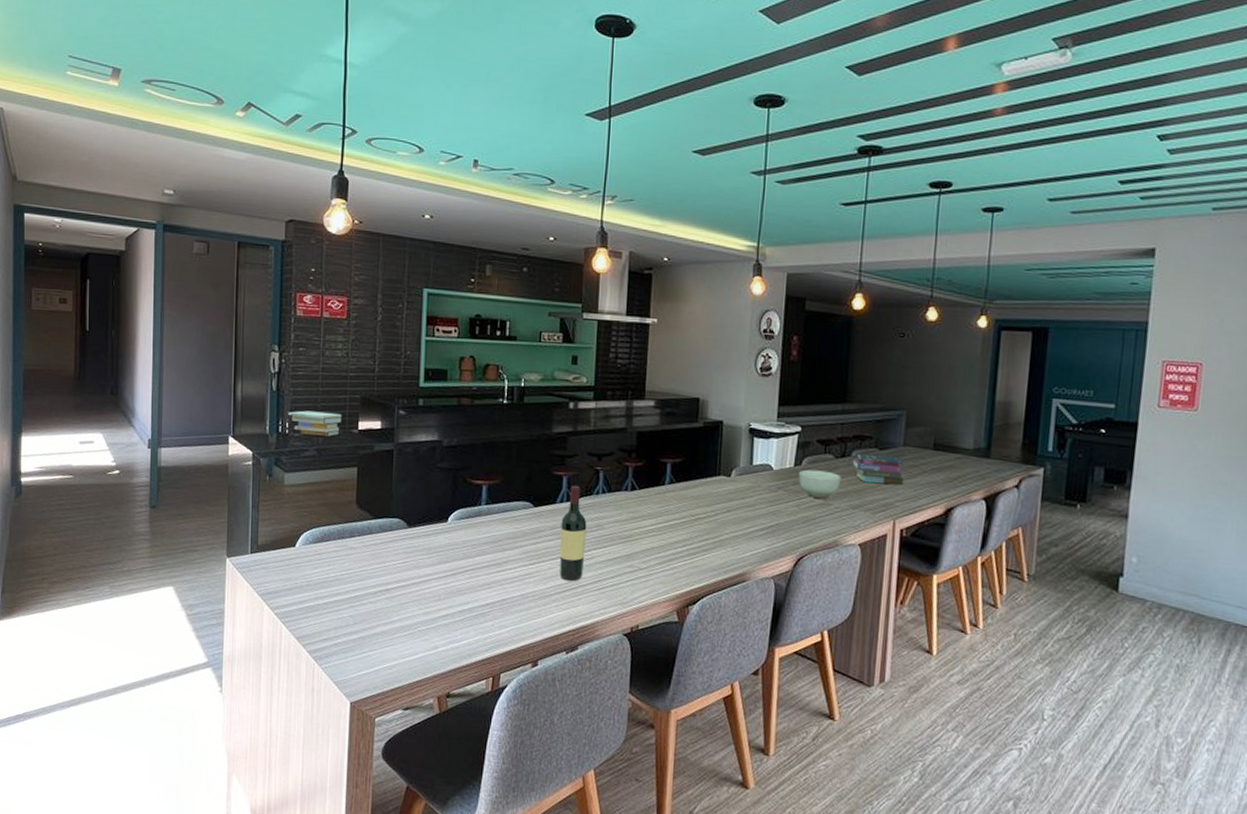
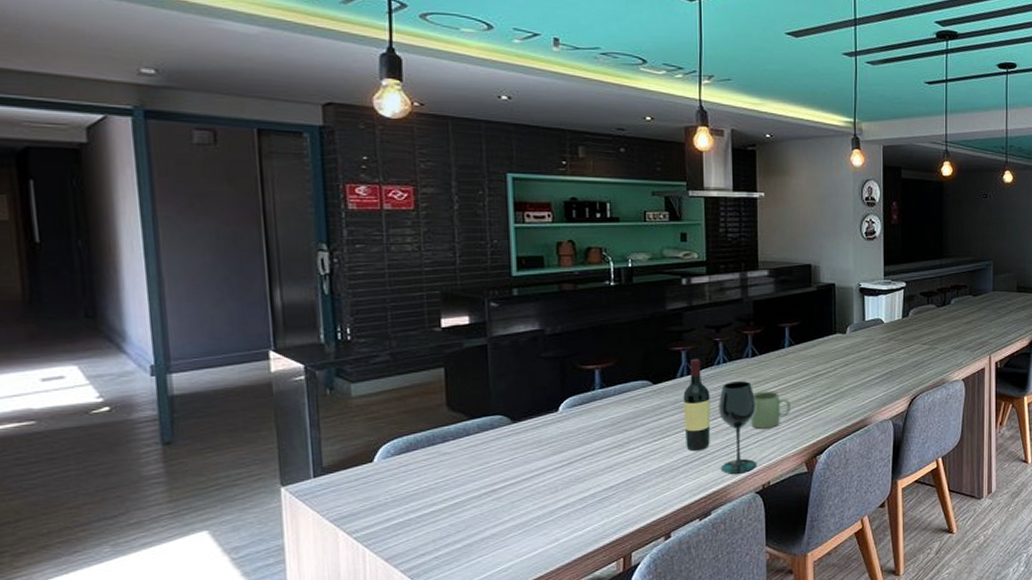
books: present [288,410,342,437] -> none [348,312,419,339]
wineglass: none [590,514,632,612] -> present [718,381,757,474]
mug: none [625,528,666,568] -> present [751,391,791,429]
bowl: present [798,469,842,498] -> none [906,319,944,343]
books: present [852,453,903,485] -> none [951,300,994,326]

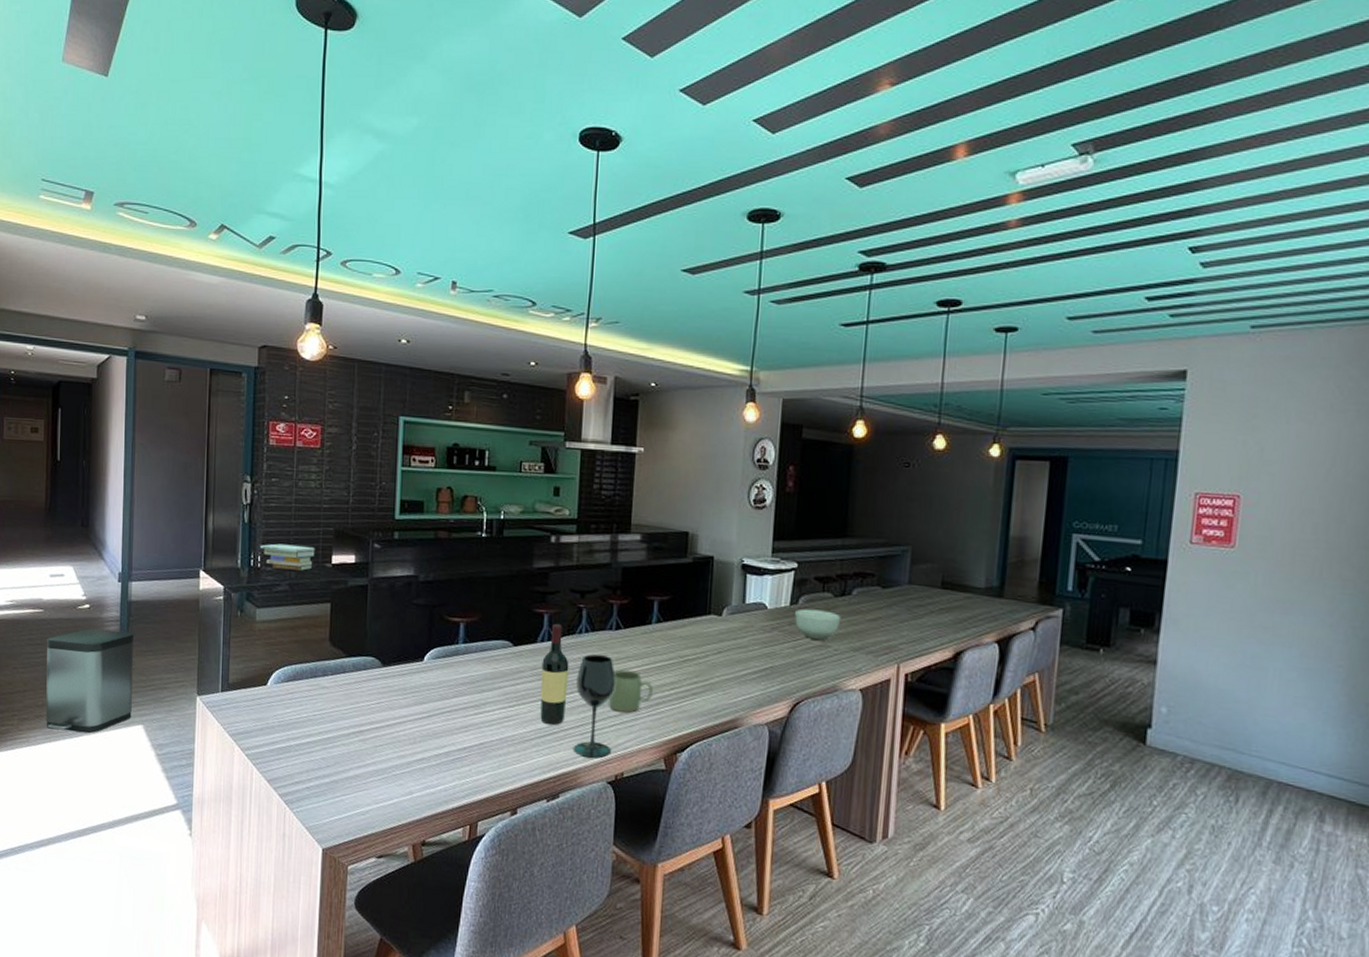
pedal bin: none [47,430,190,558] -> present [46,628,133,733]
books: none [348,312,419,339] -> present [260,543,315,571]
bowl: none [906,319,944,343] -> present [794,608,841,640]

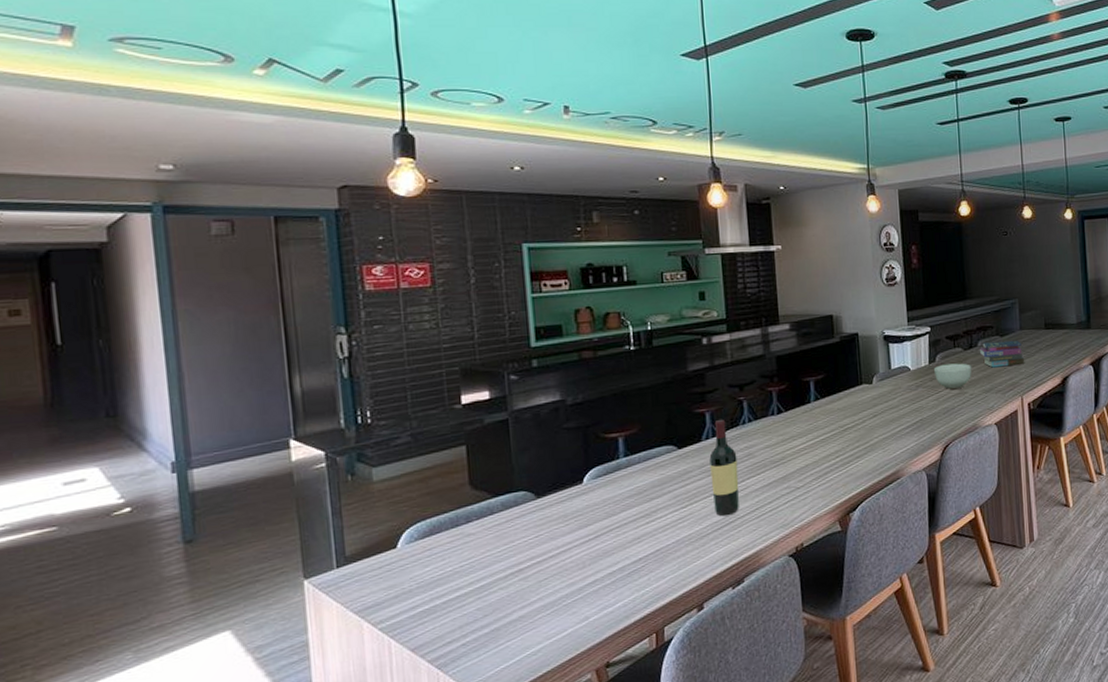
pedal bin: present [46,628,133,733] -> none [68,527,212,668]
books: present [260,543,315,571] -> none [368,390,439,421]
wineglass: present [573,654,617,758] -> none [745,439,789,538]
mug: present [609,669,653,713] -> none [780,448,820,489]
books: none [853,592,908,626] -> present [979,340,1024,368]

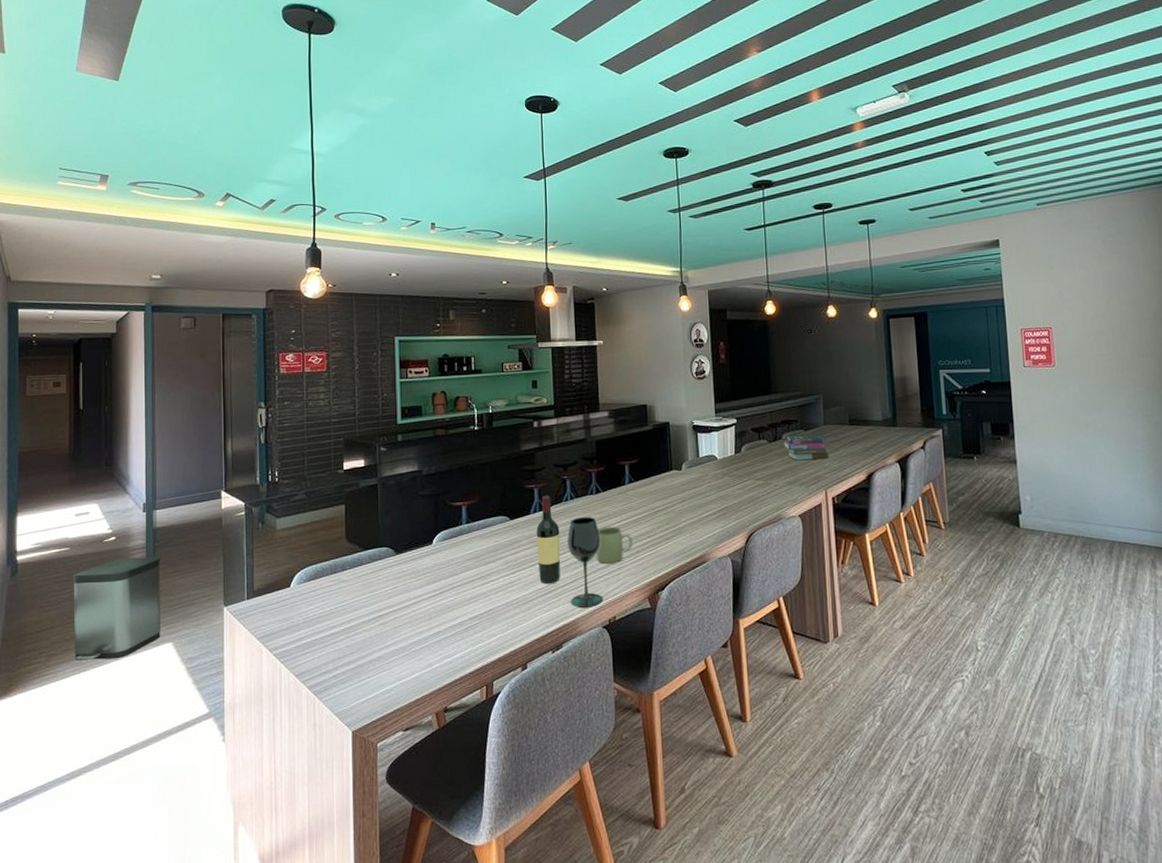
pedal bin: none [68,527,212,668] -> present [74,556,161,660]
wineglass: none [745,439,789,538] -> present [566,517,604,608]
mug: none [780,448,820,489] -> present [597,526,633,563]
bowl: present [933,363,972,389] -> none [739,454,777,479]

